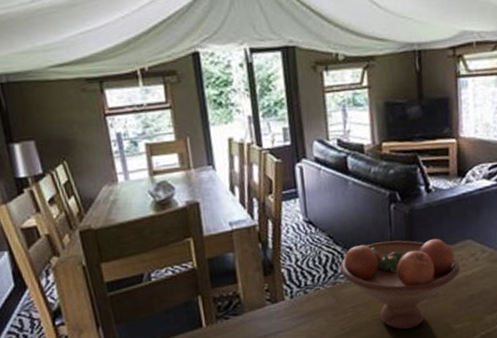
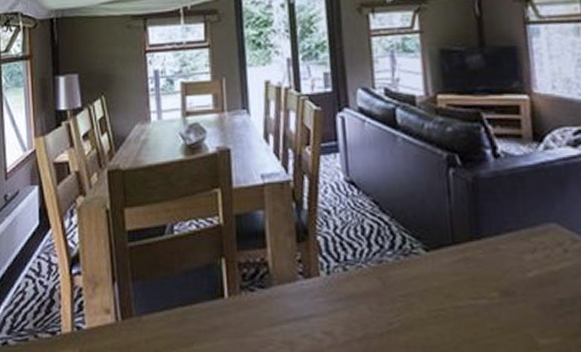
fruit bowl: present [340,238,460,329] -> none [387,215,544,335]

